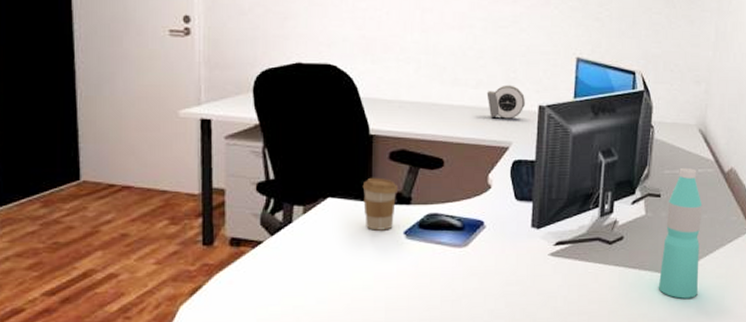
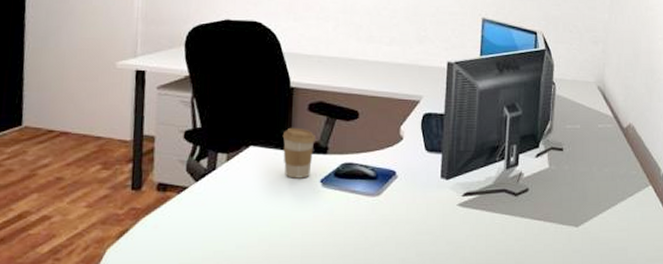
alarm clock: present [486,85,525,119] -> none [399,42,435,74]
water bottle: present [658,167,703,299] -> none [562,122,603,251]

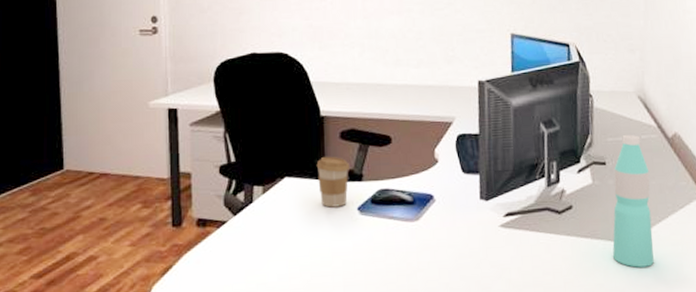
water bottle: none [562,122,603,251] -> present [612,134,654,268]

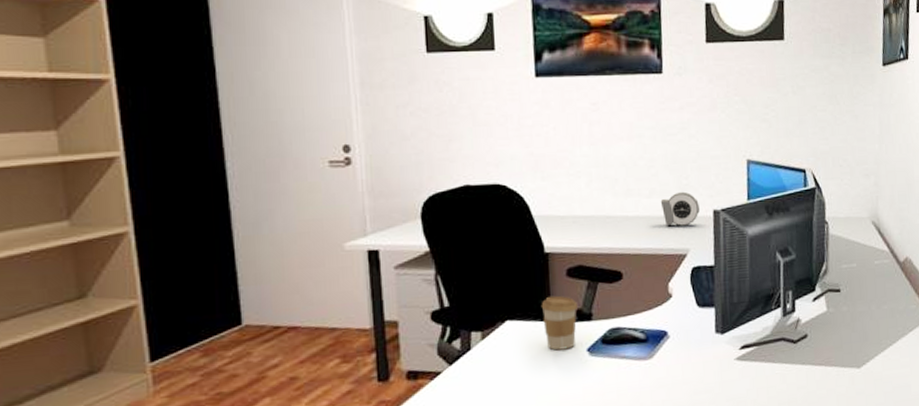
alarm clock: none [428,62,465,96] -> present [660,191,700,227]
water bottle: present [612,134,654,268] -> none [845,260,885,392]

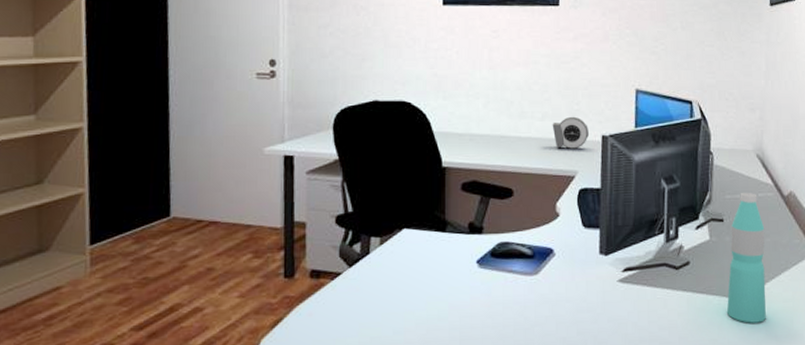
coffee cup: present [541,295,577,351] -> none [436,208,470,260]
water bottle: none [845,260,885,392] -> present [726,192,766,323]

